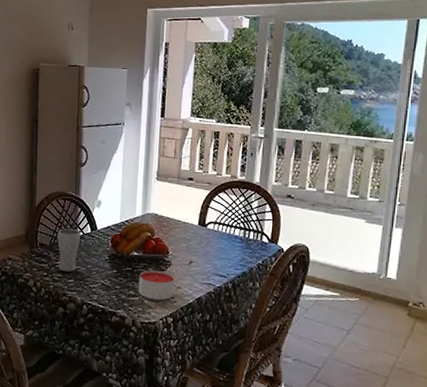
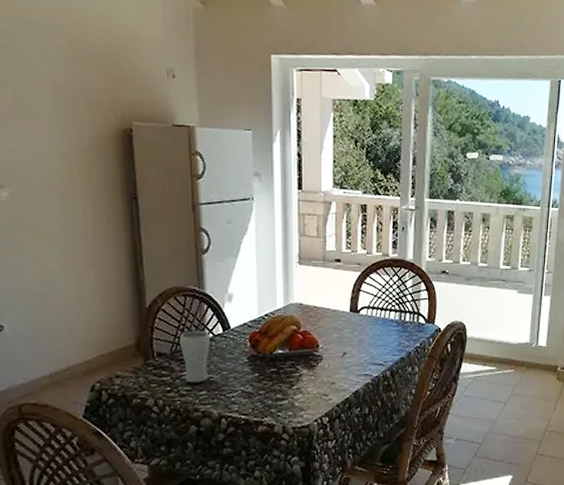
candle: present [138,270,175,301] -> none [286,367,328,401]

